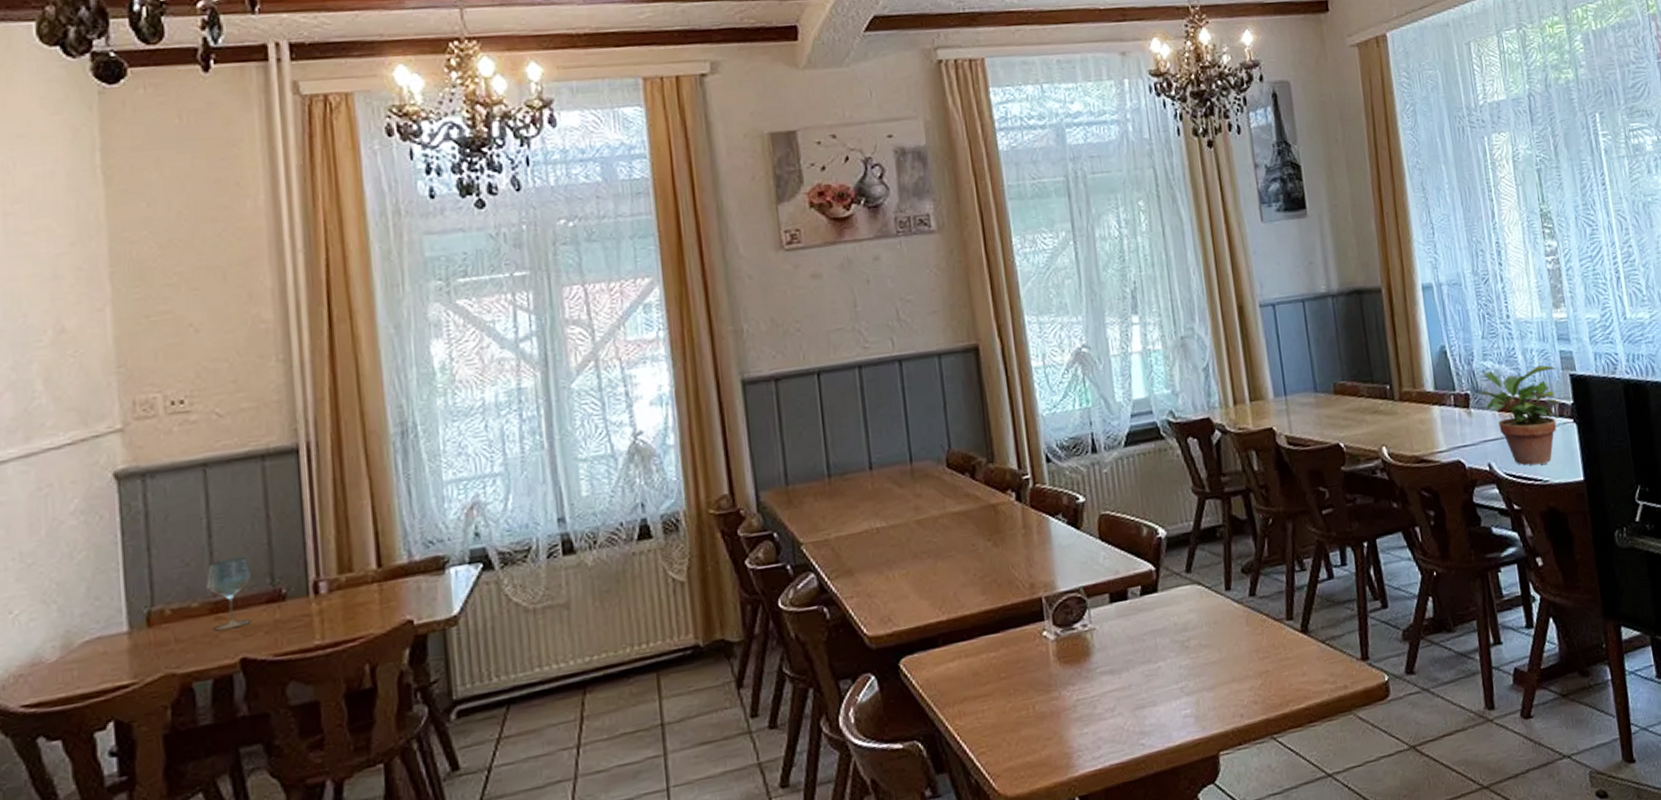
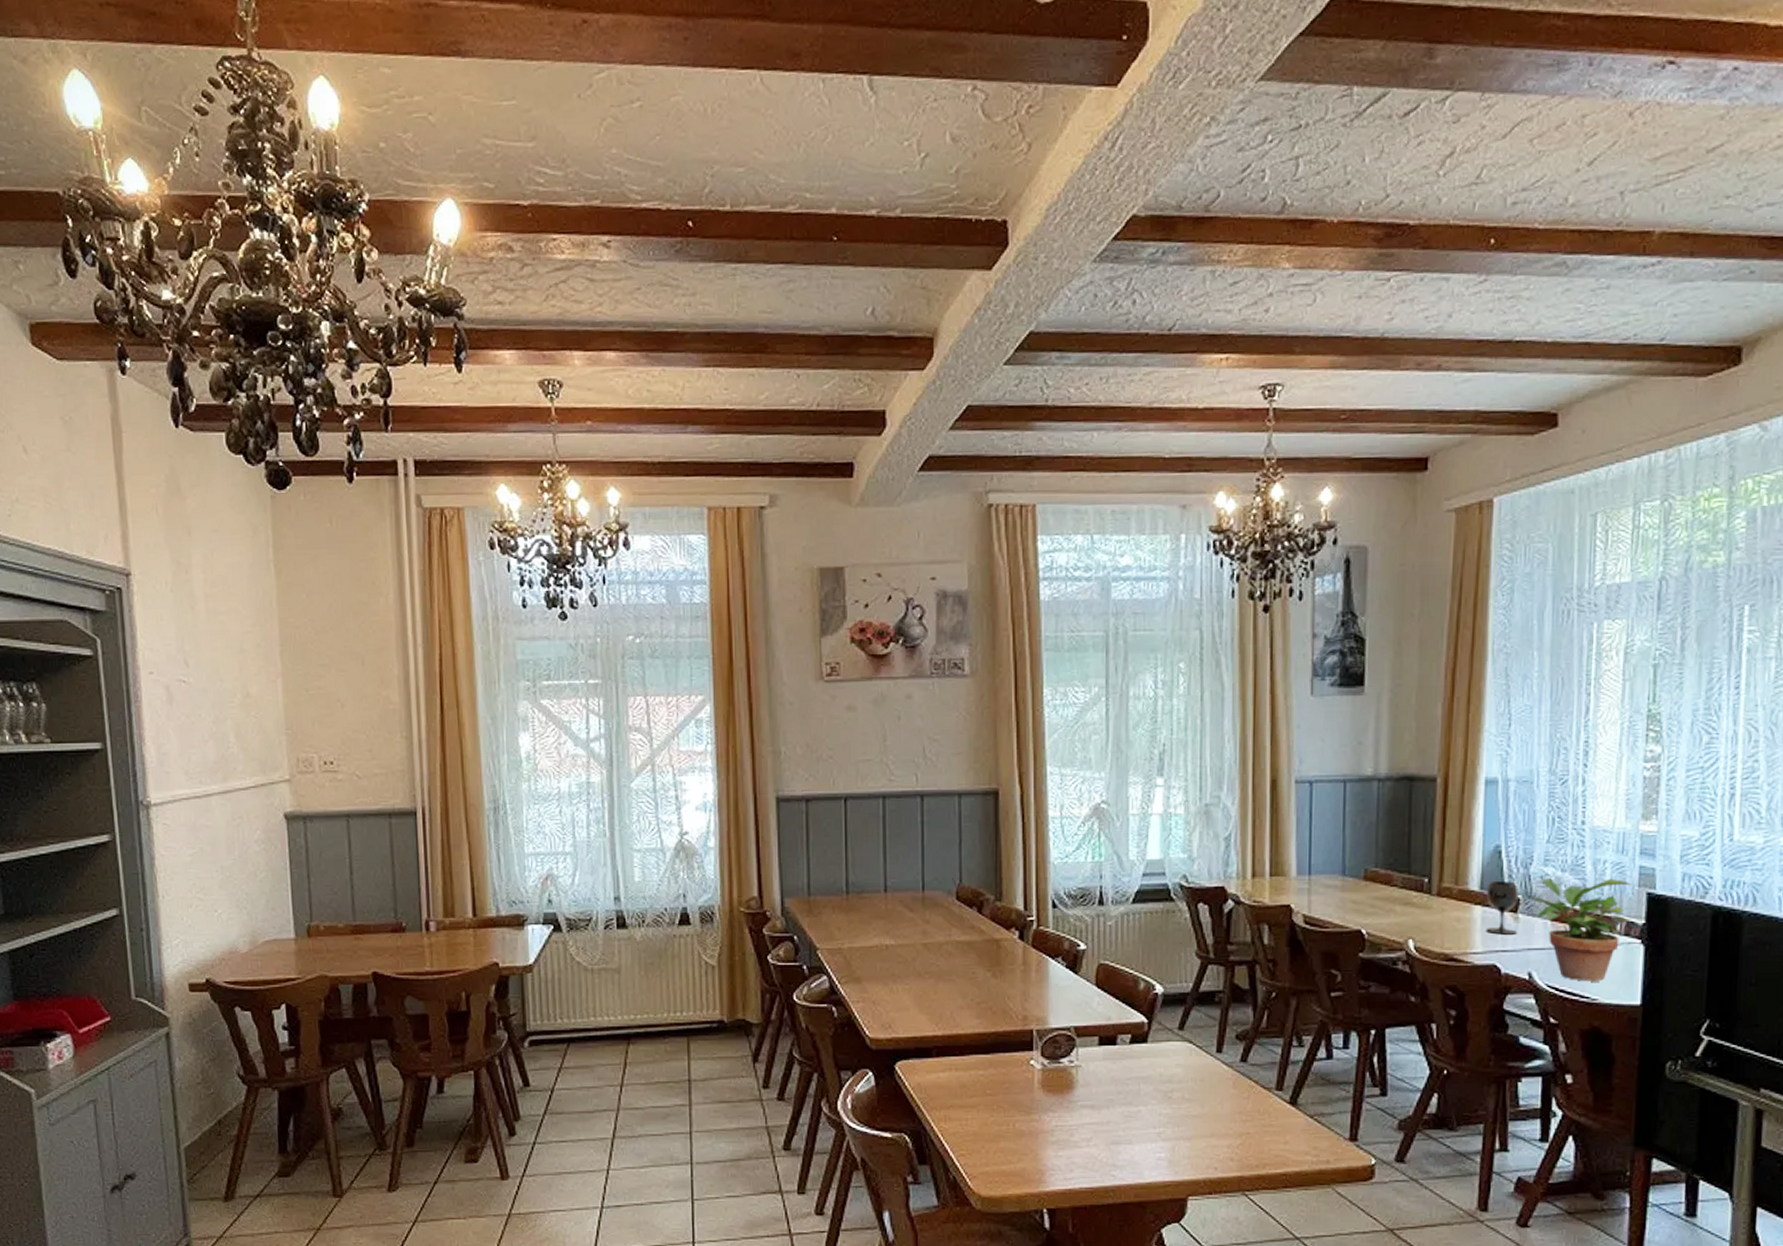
wine glass: present [206,556,253,631] -> none [349,892,382,948]
wine glass: none [1440,379,1472,431] -> present [1486,880,1519,935]

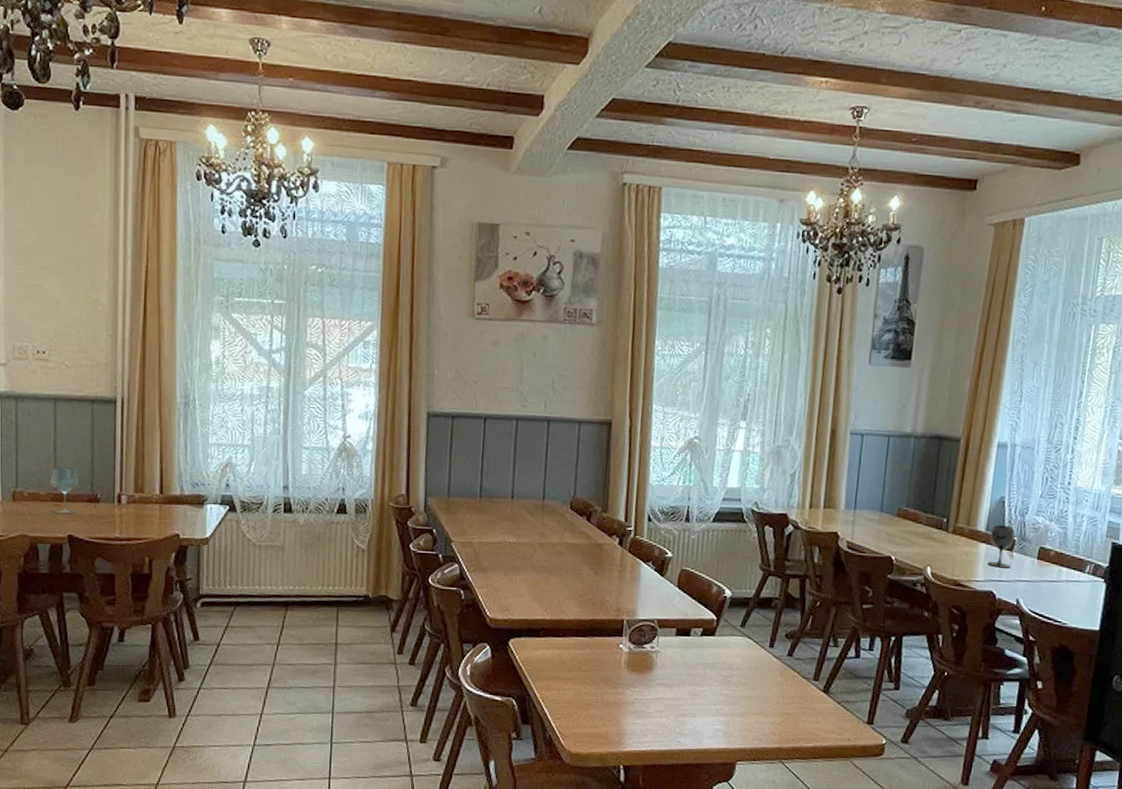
wine glass: none [349,892,382,948] -> present [51,466,80,514]
potted plant: present [1533,878,1631,982] -> none [1025,525,1101,610]

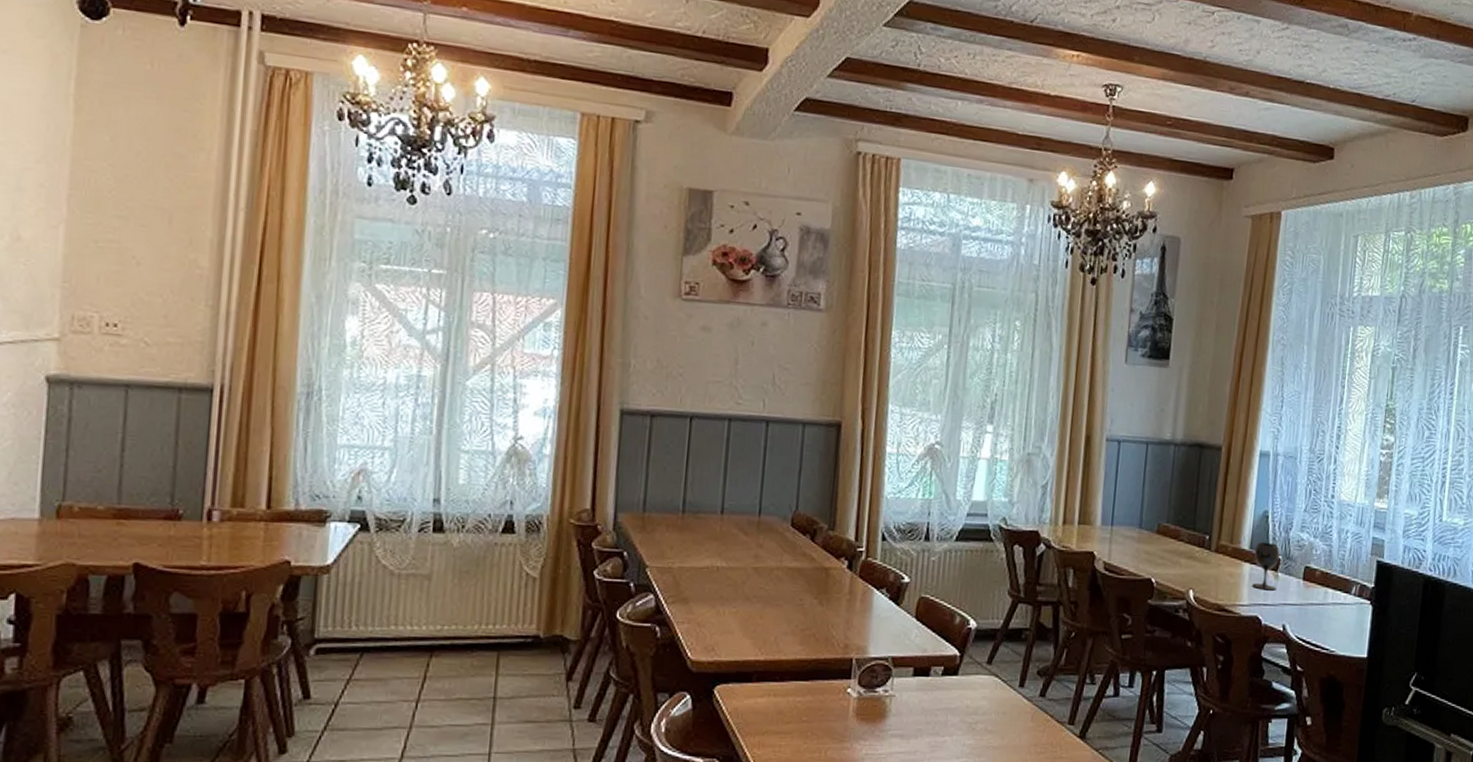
wine glass: present [51,466,80,514] -> none [113,473,155,536]

